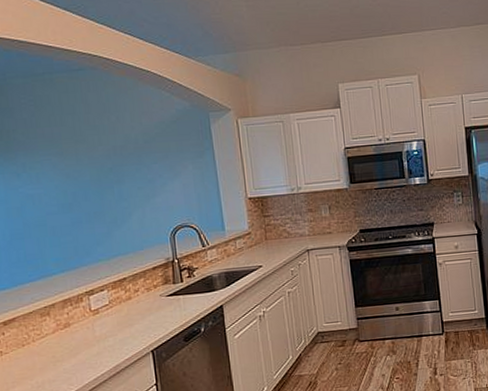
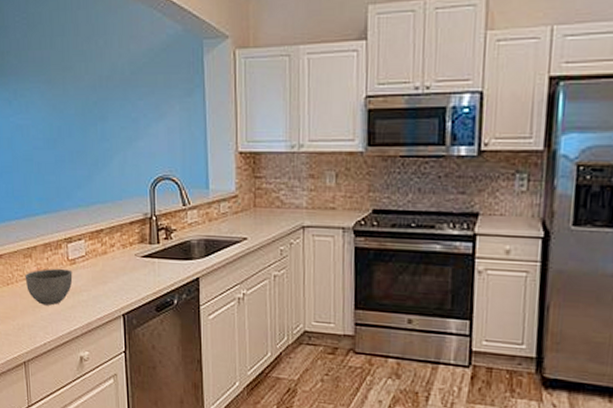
bowl: none [42,319,97,358] -> present [25,268,73,306]

